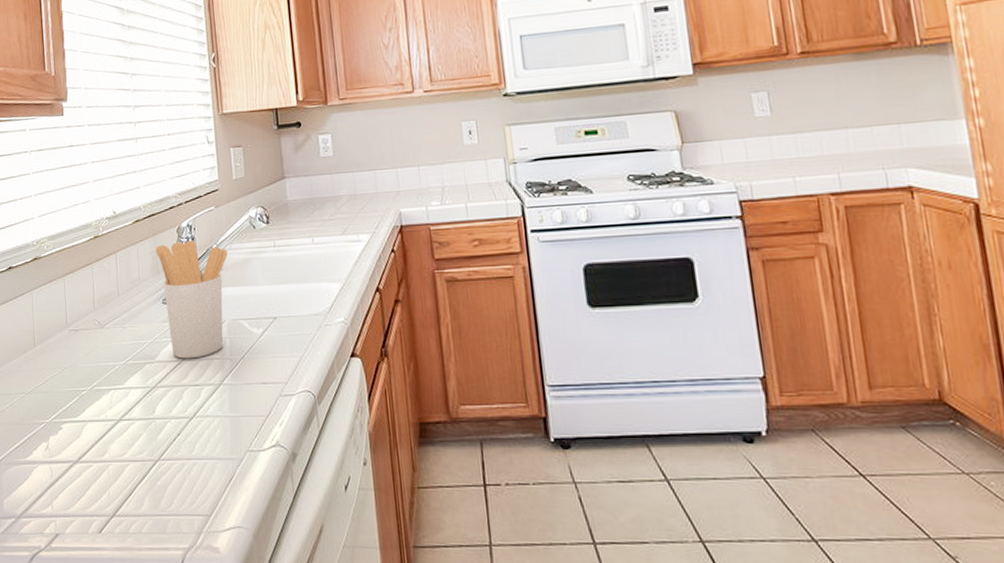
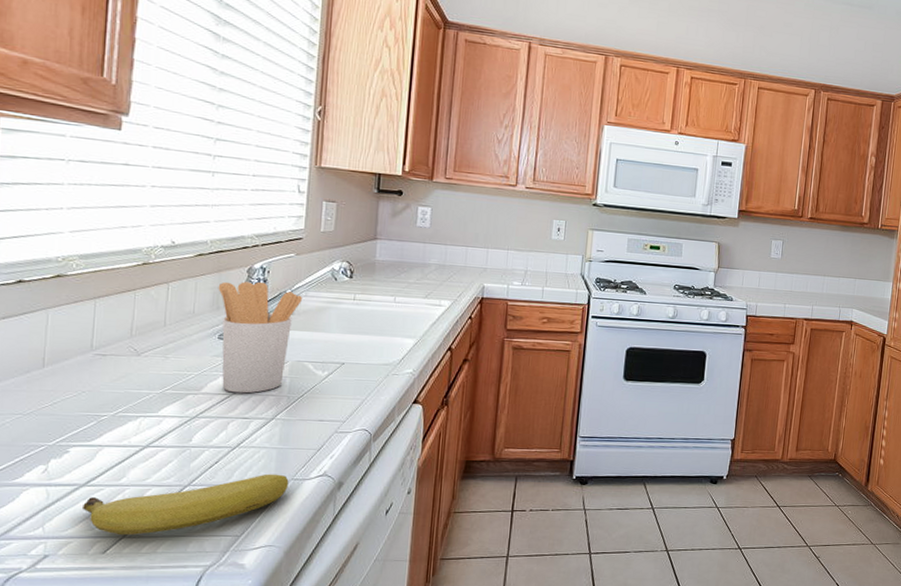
fruit: none [78,445,246,514] -> present [83,474,289,536]

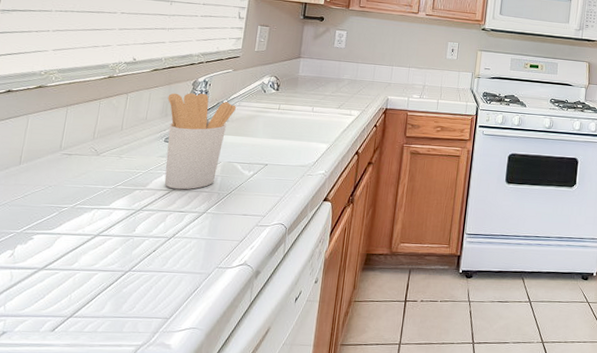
fruit: present [83,474,289,536] -> none [39,262,214,315]

